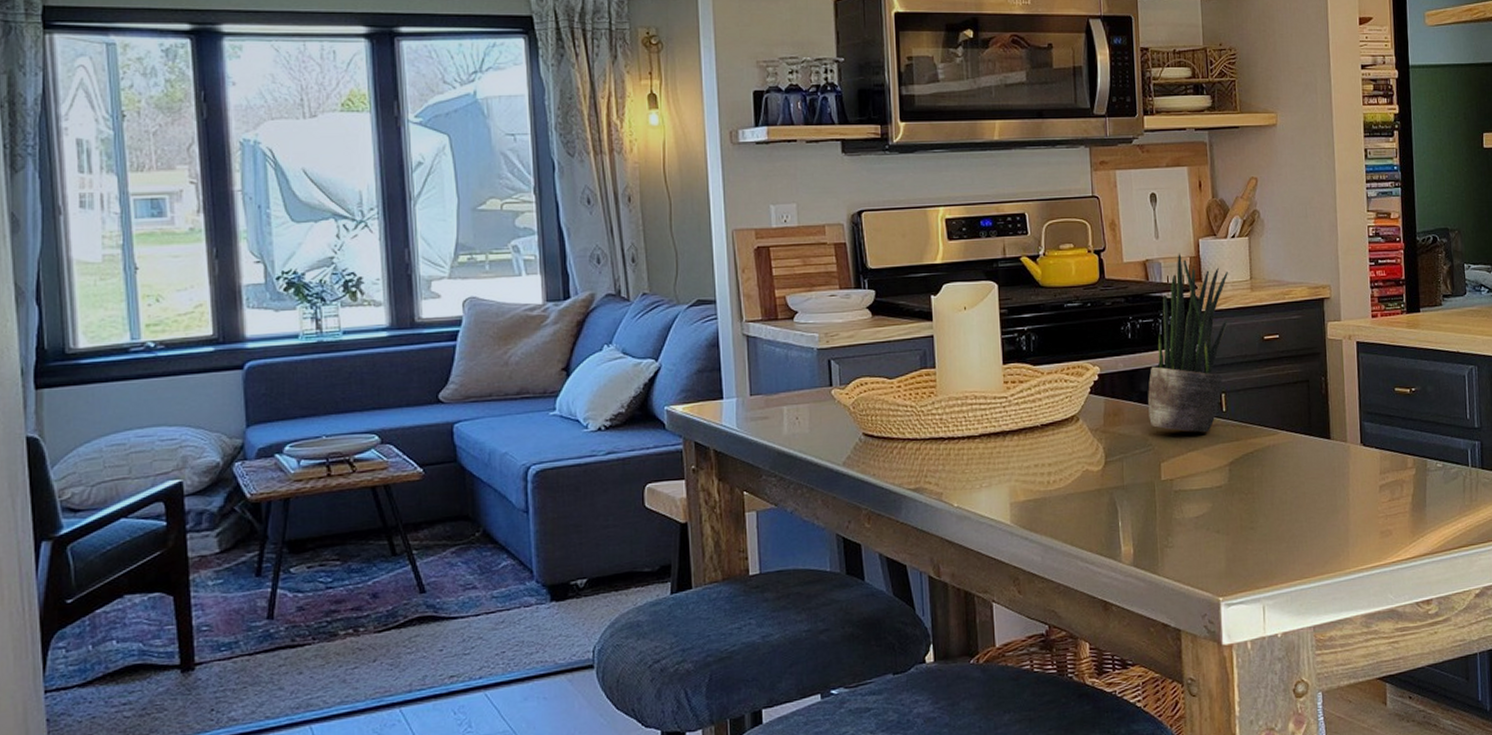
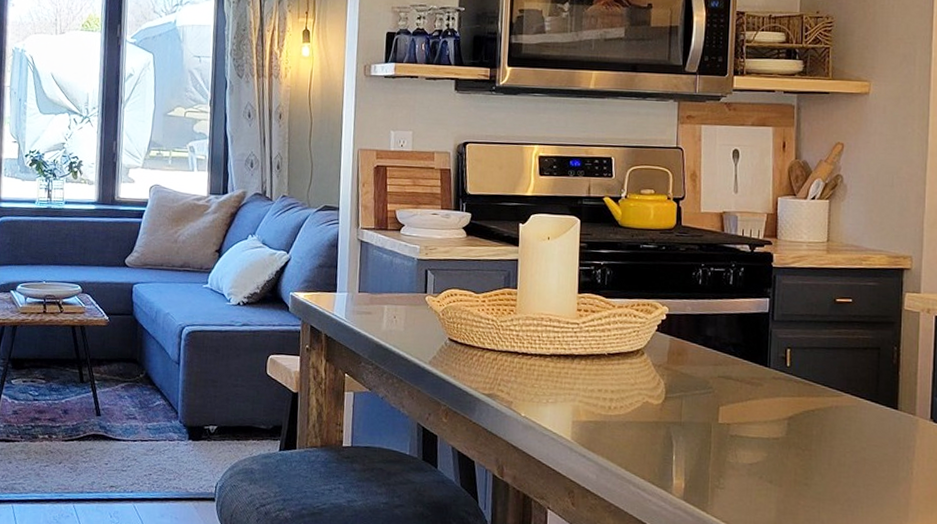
potted plant: present [1148,253,1228,433] -> none [712,209,805,384]

